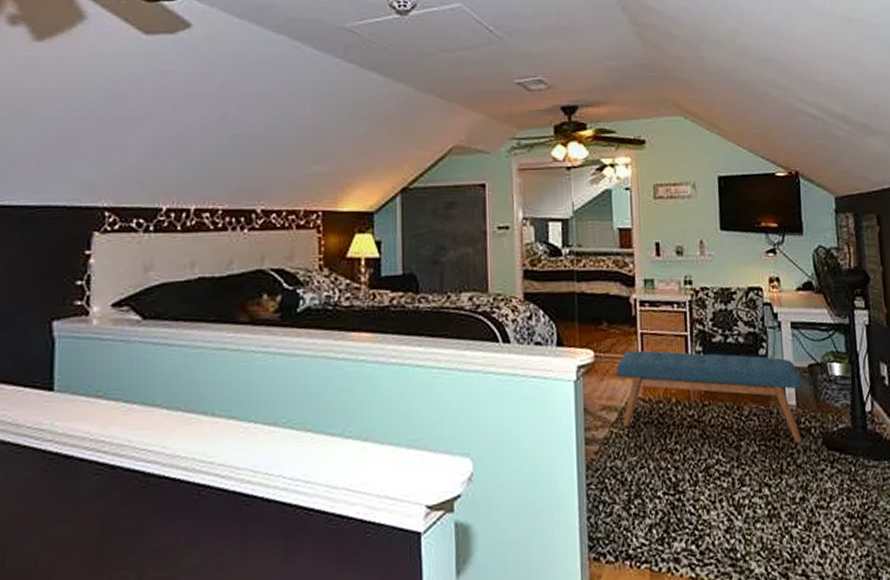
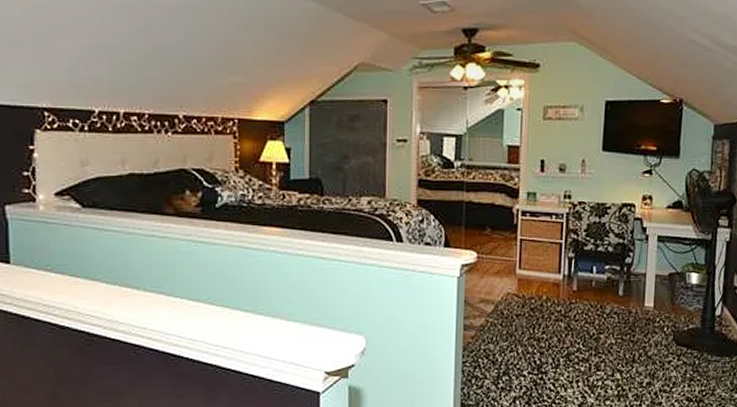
bench: present [616,350,803,444] -> none [496,254,662,339]

